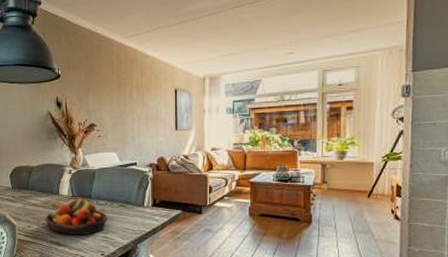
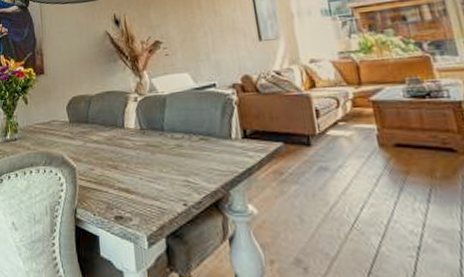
fruit bowl: present [46,198,108,235] -> none [110,131,187,180]

